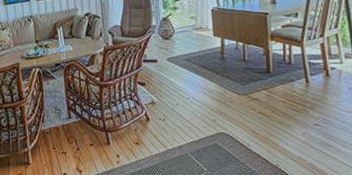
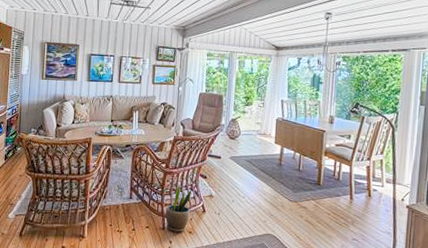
potted plant: none [108,96,134,145] -> present [165,184,191,232]

